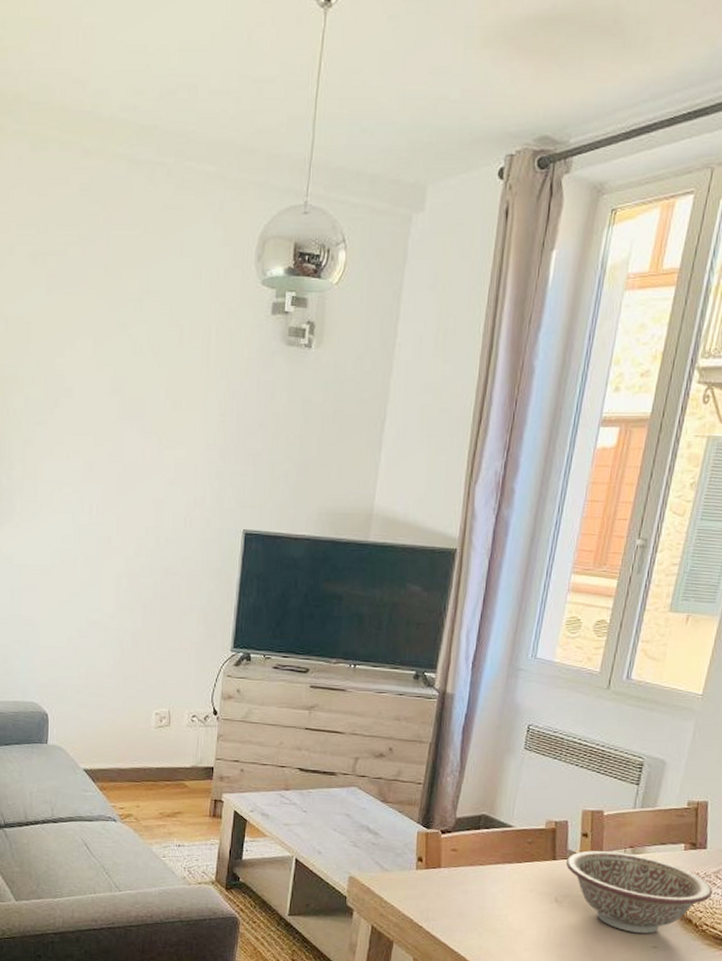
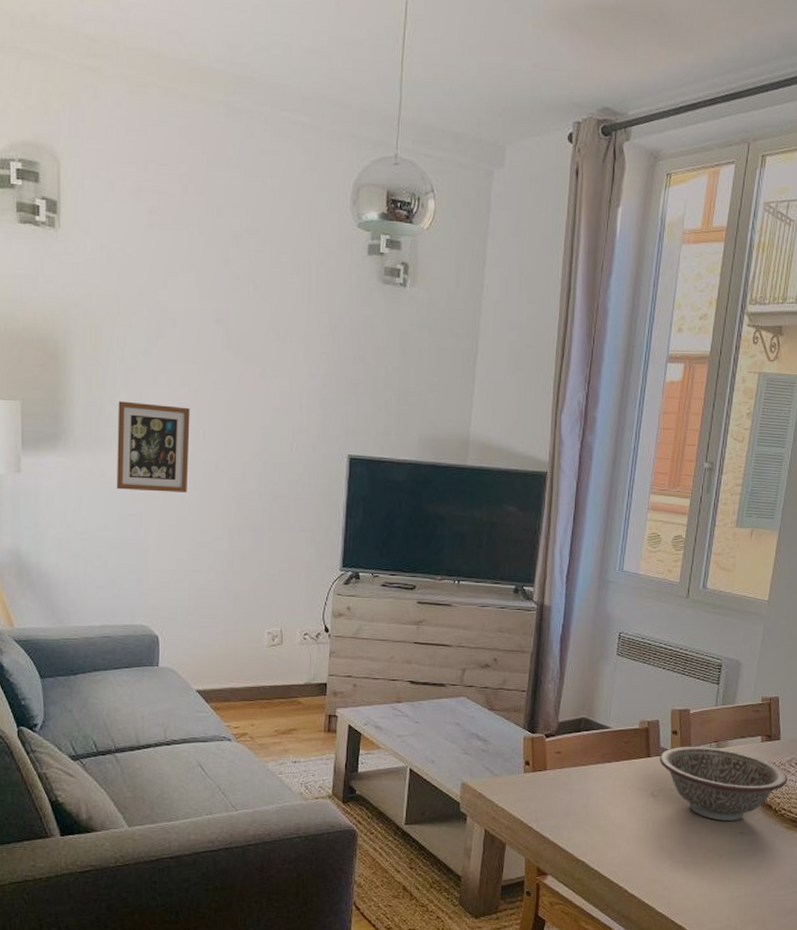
picture frame: none [10,474,84,568] -> present [116,401,190,492]

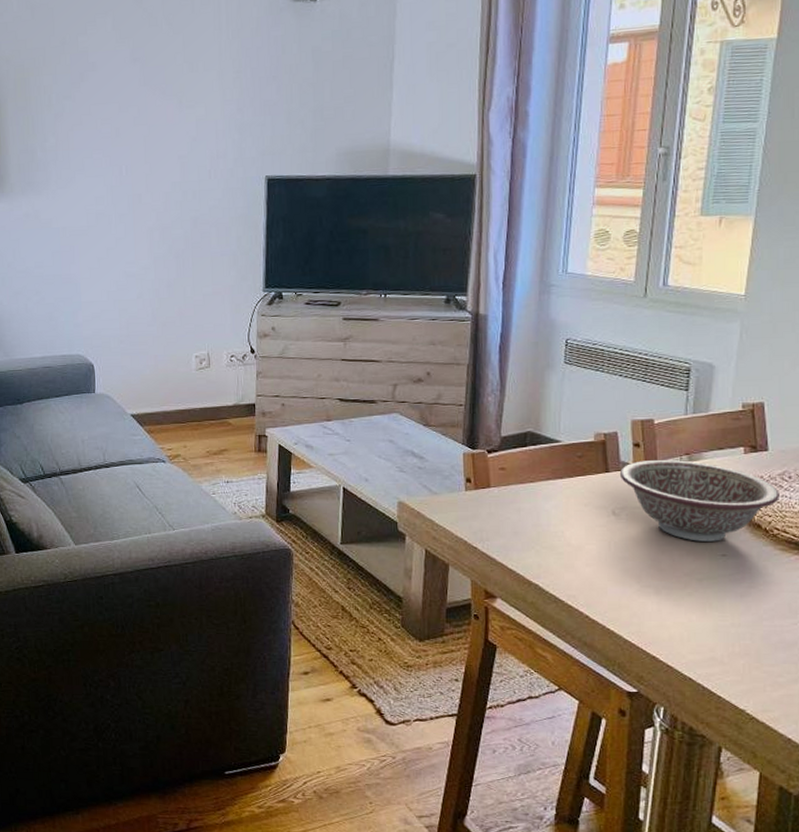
picture frame: present [116,401,190,492] -> none [48,145,114,229]

